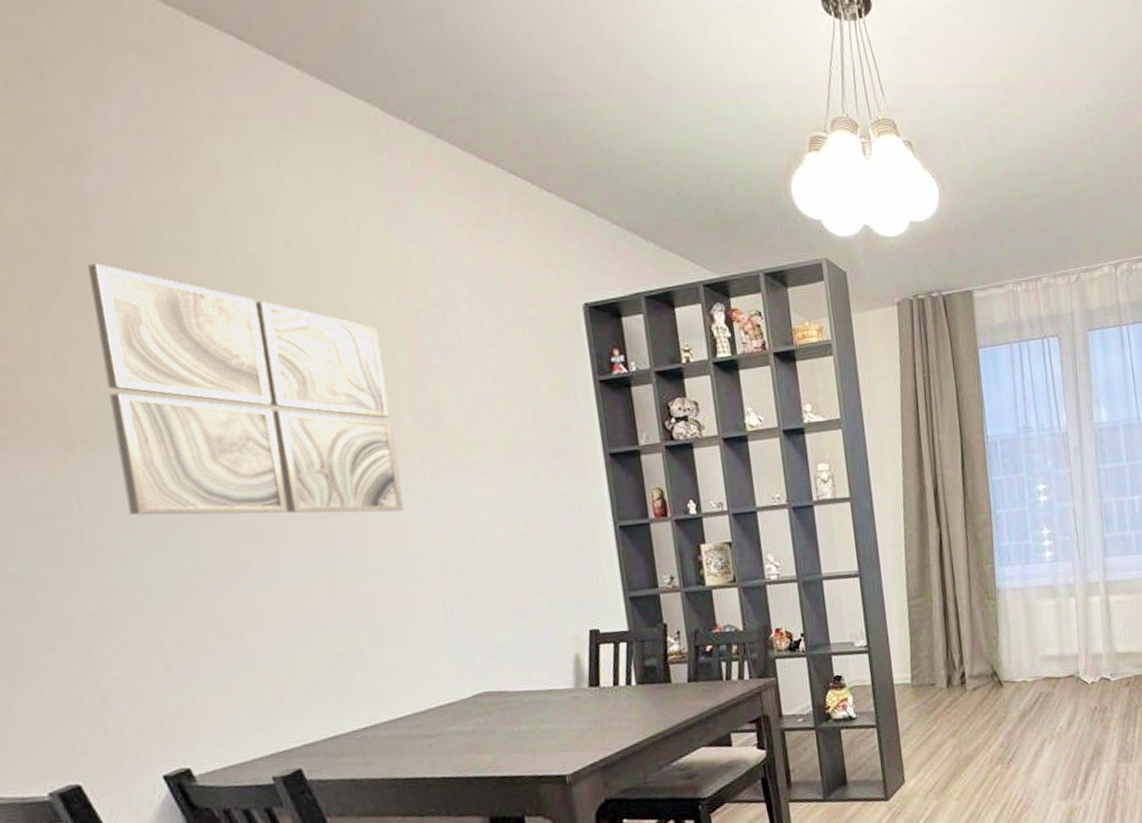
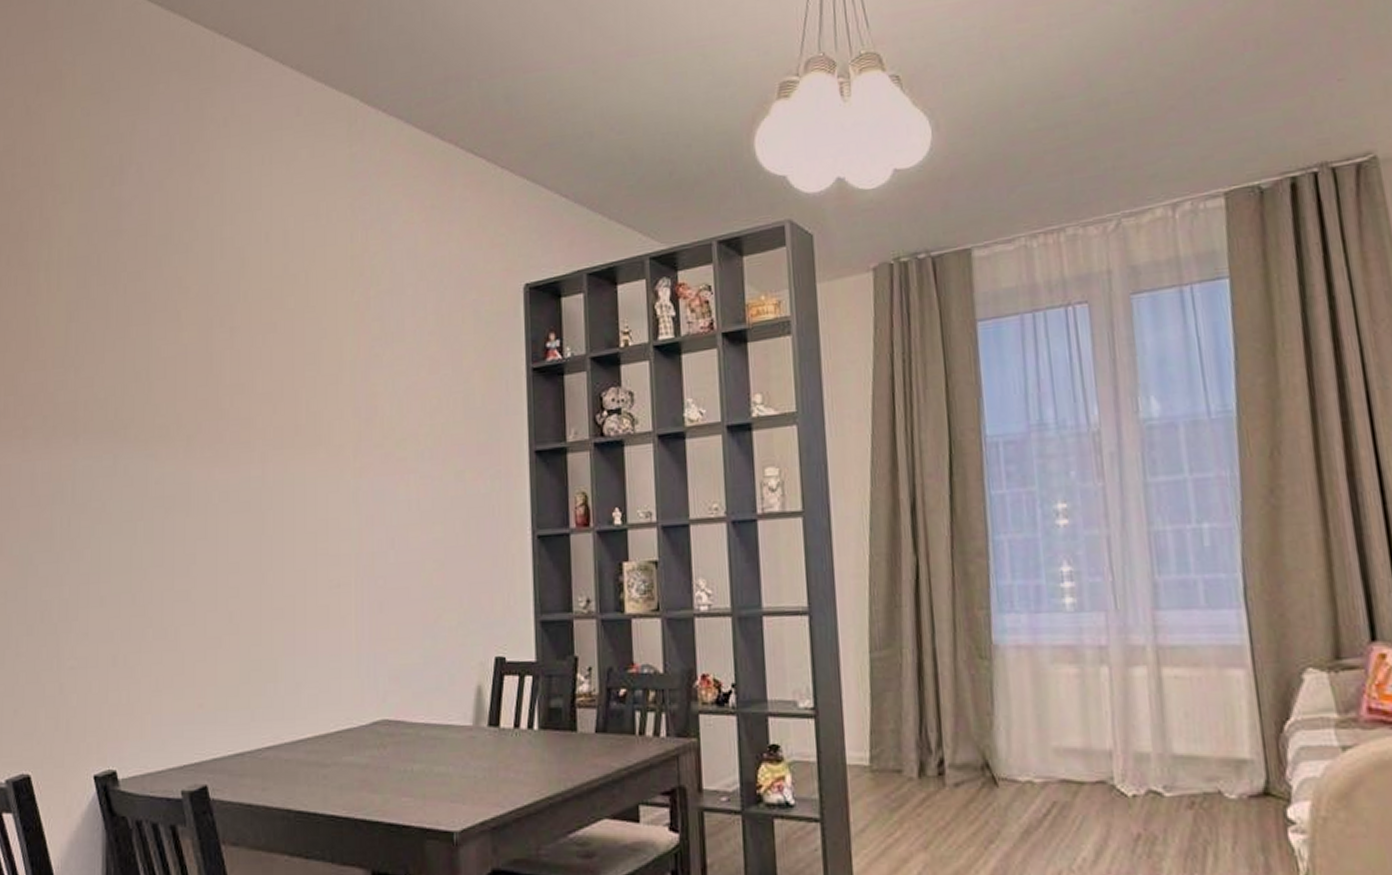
wall art: present [87,263,405,516] -> none [108,264,333,510]

